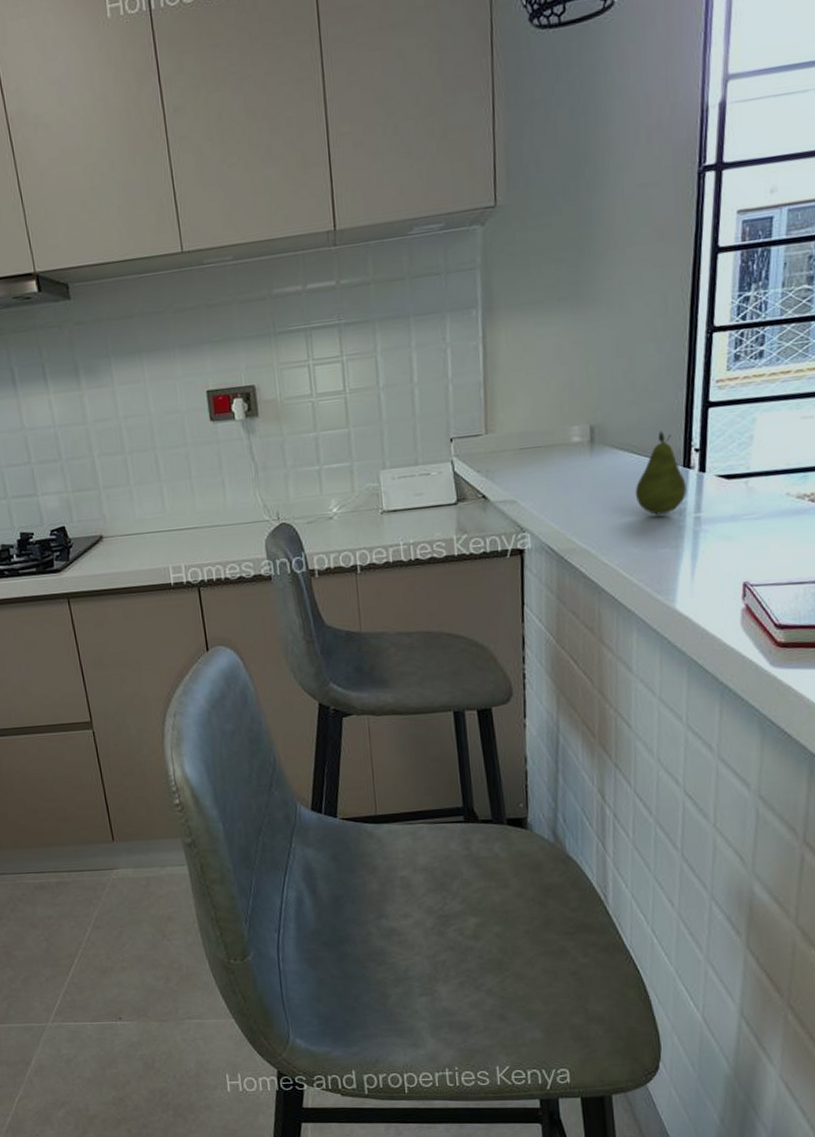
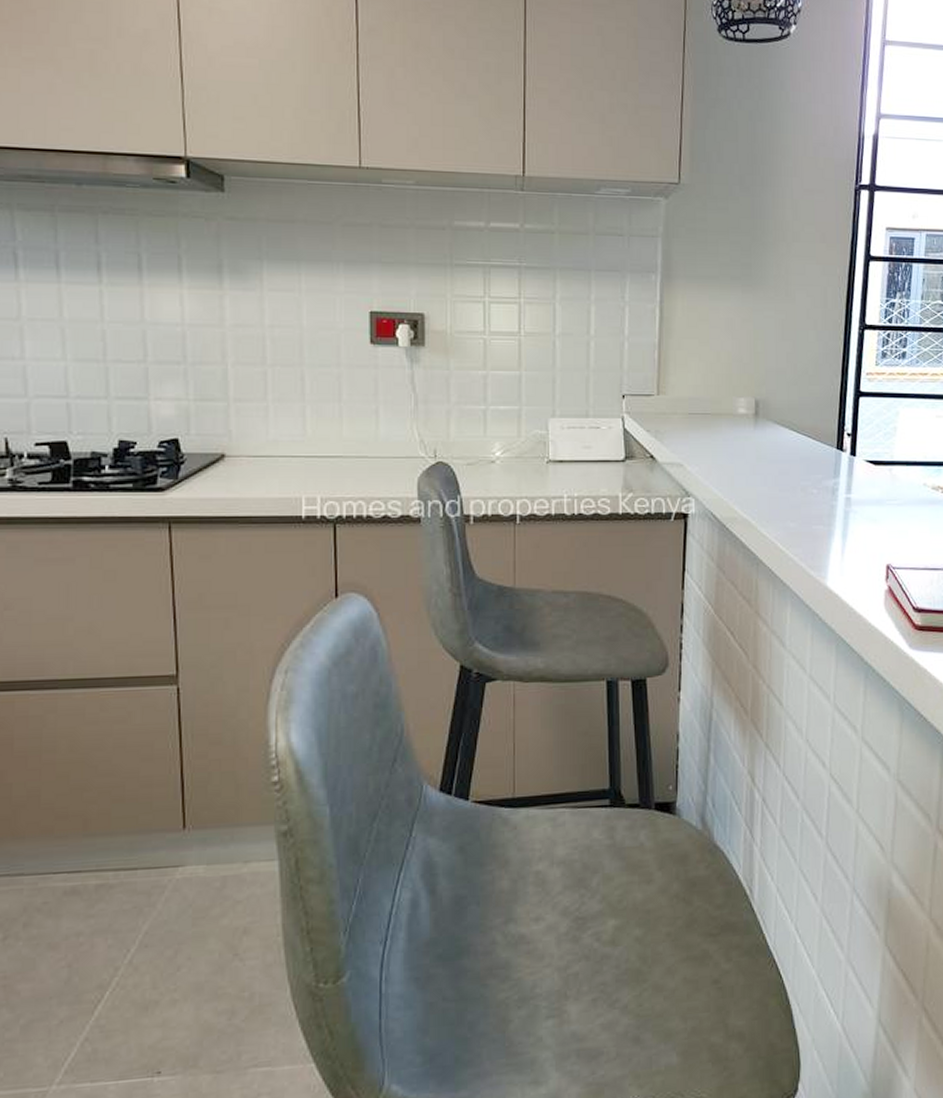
fruit: present [634,430,687,515] -> none [793,412,839,492]

